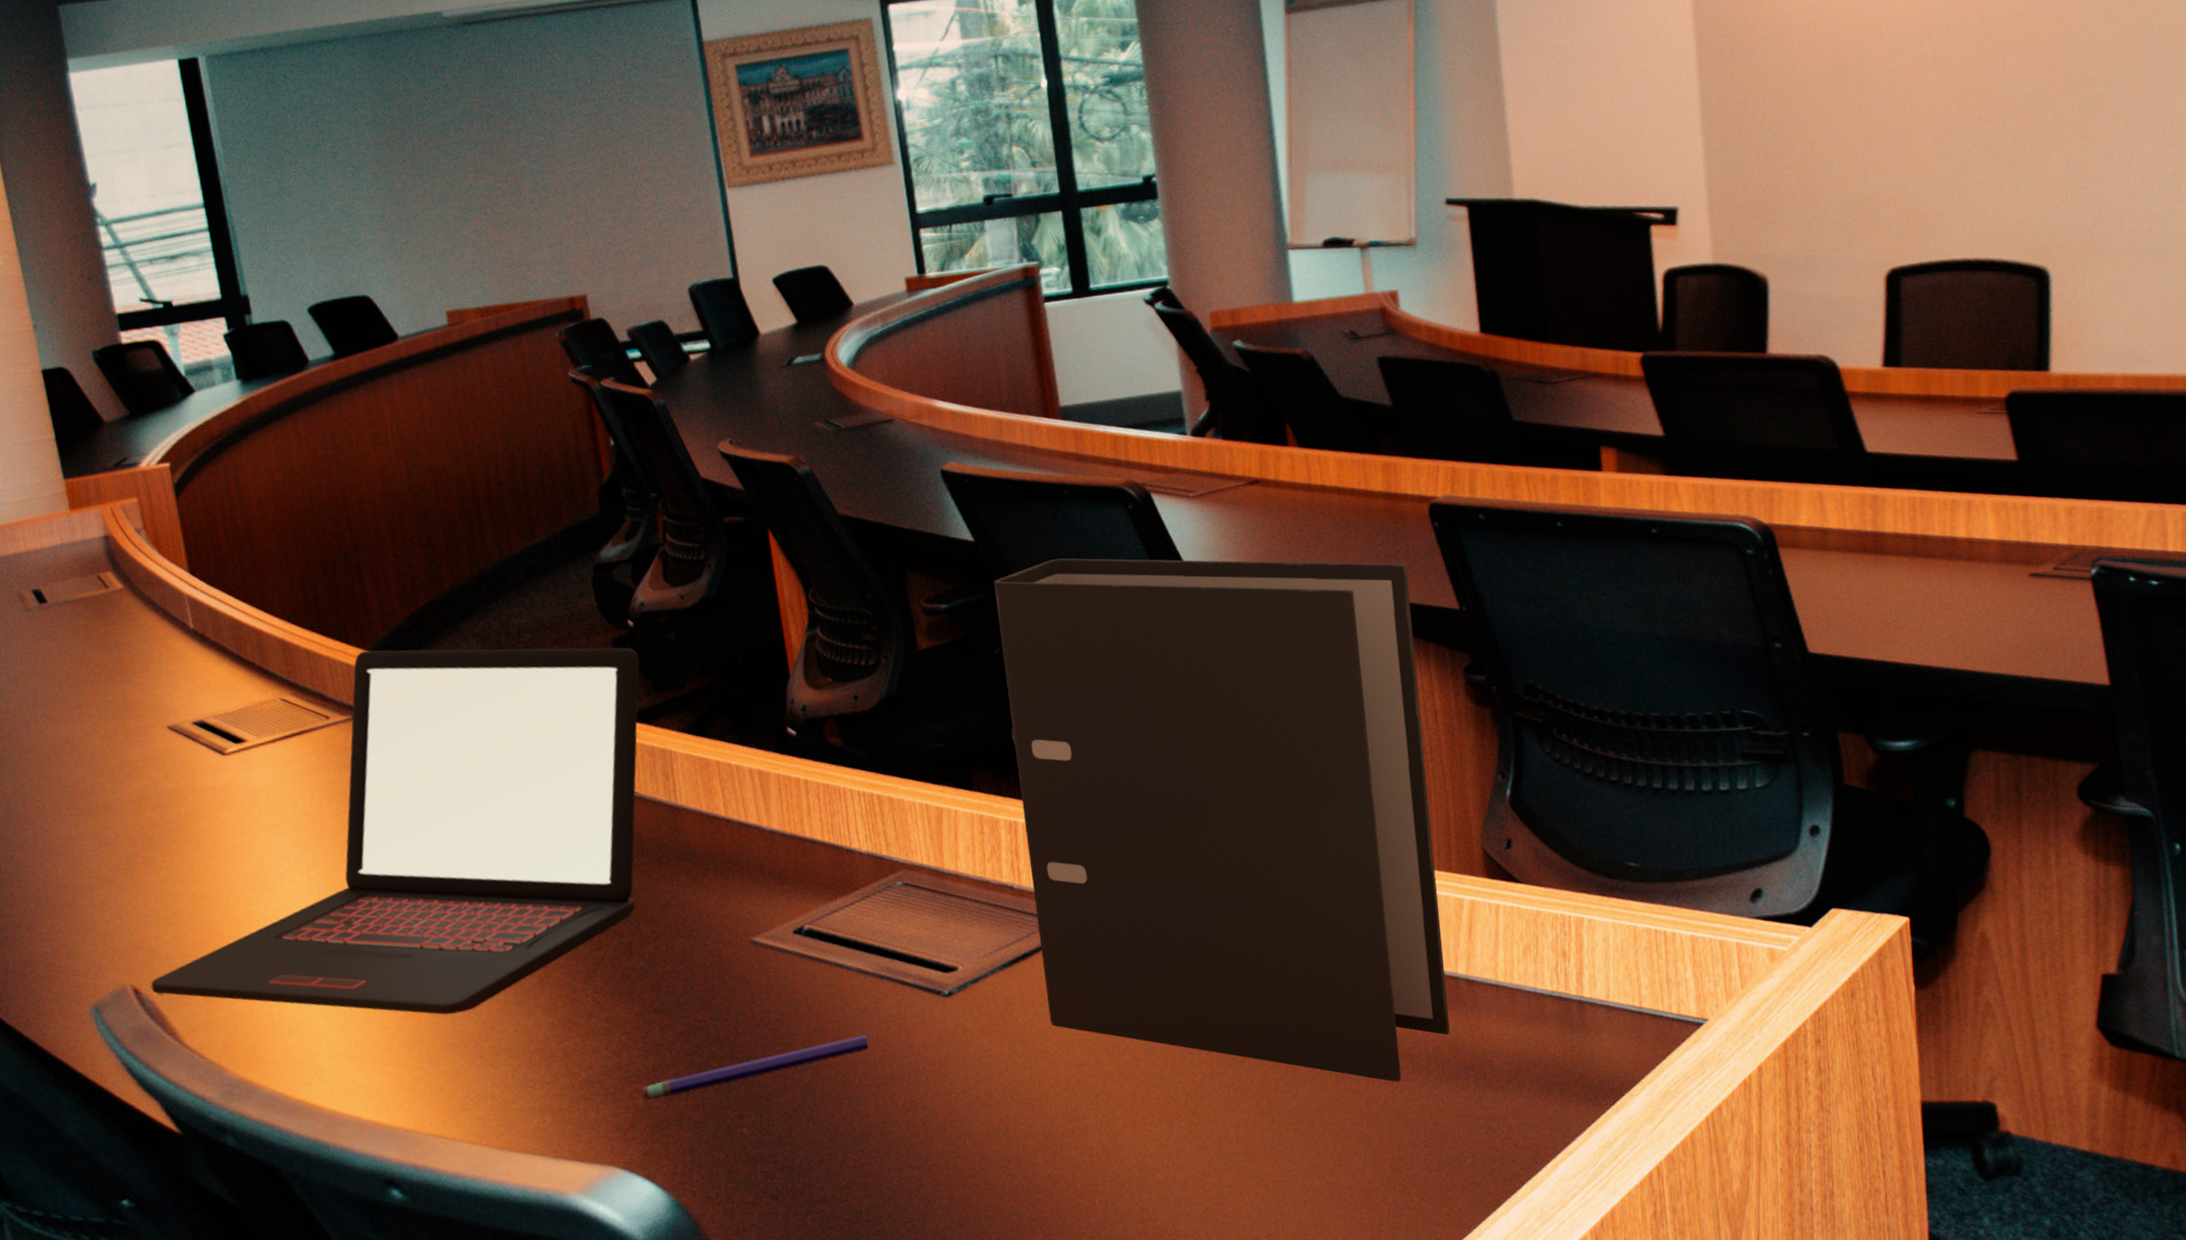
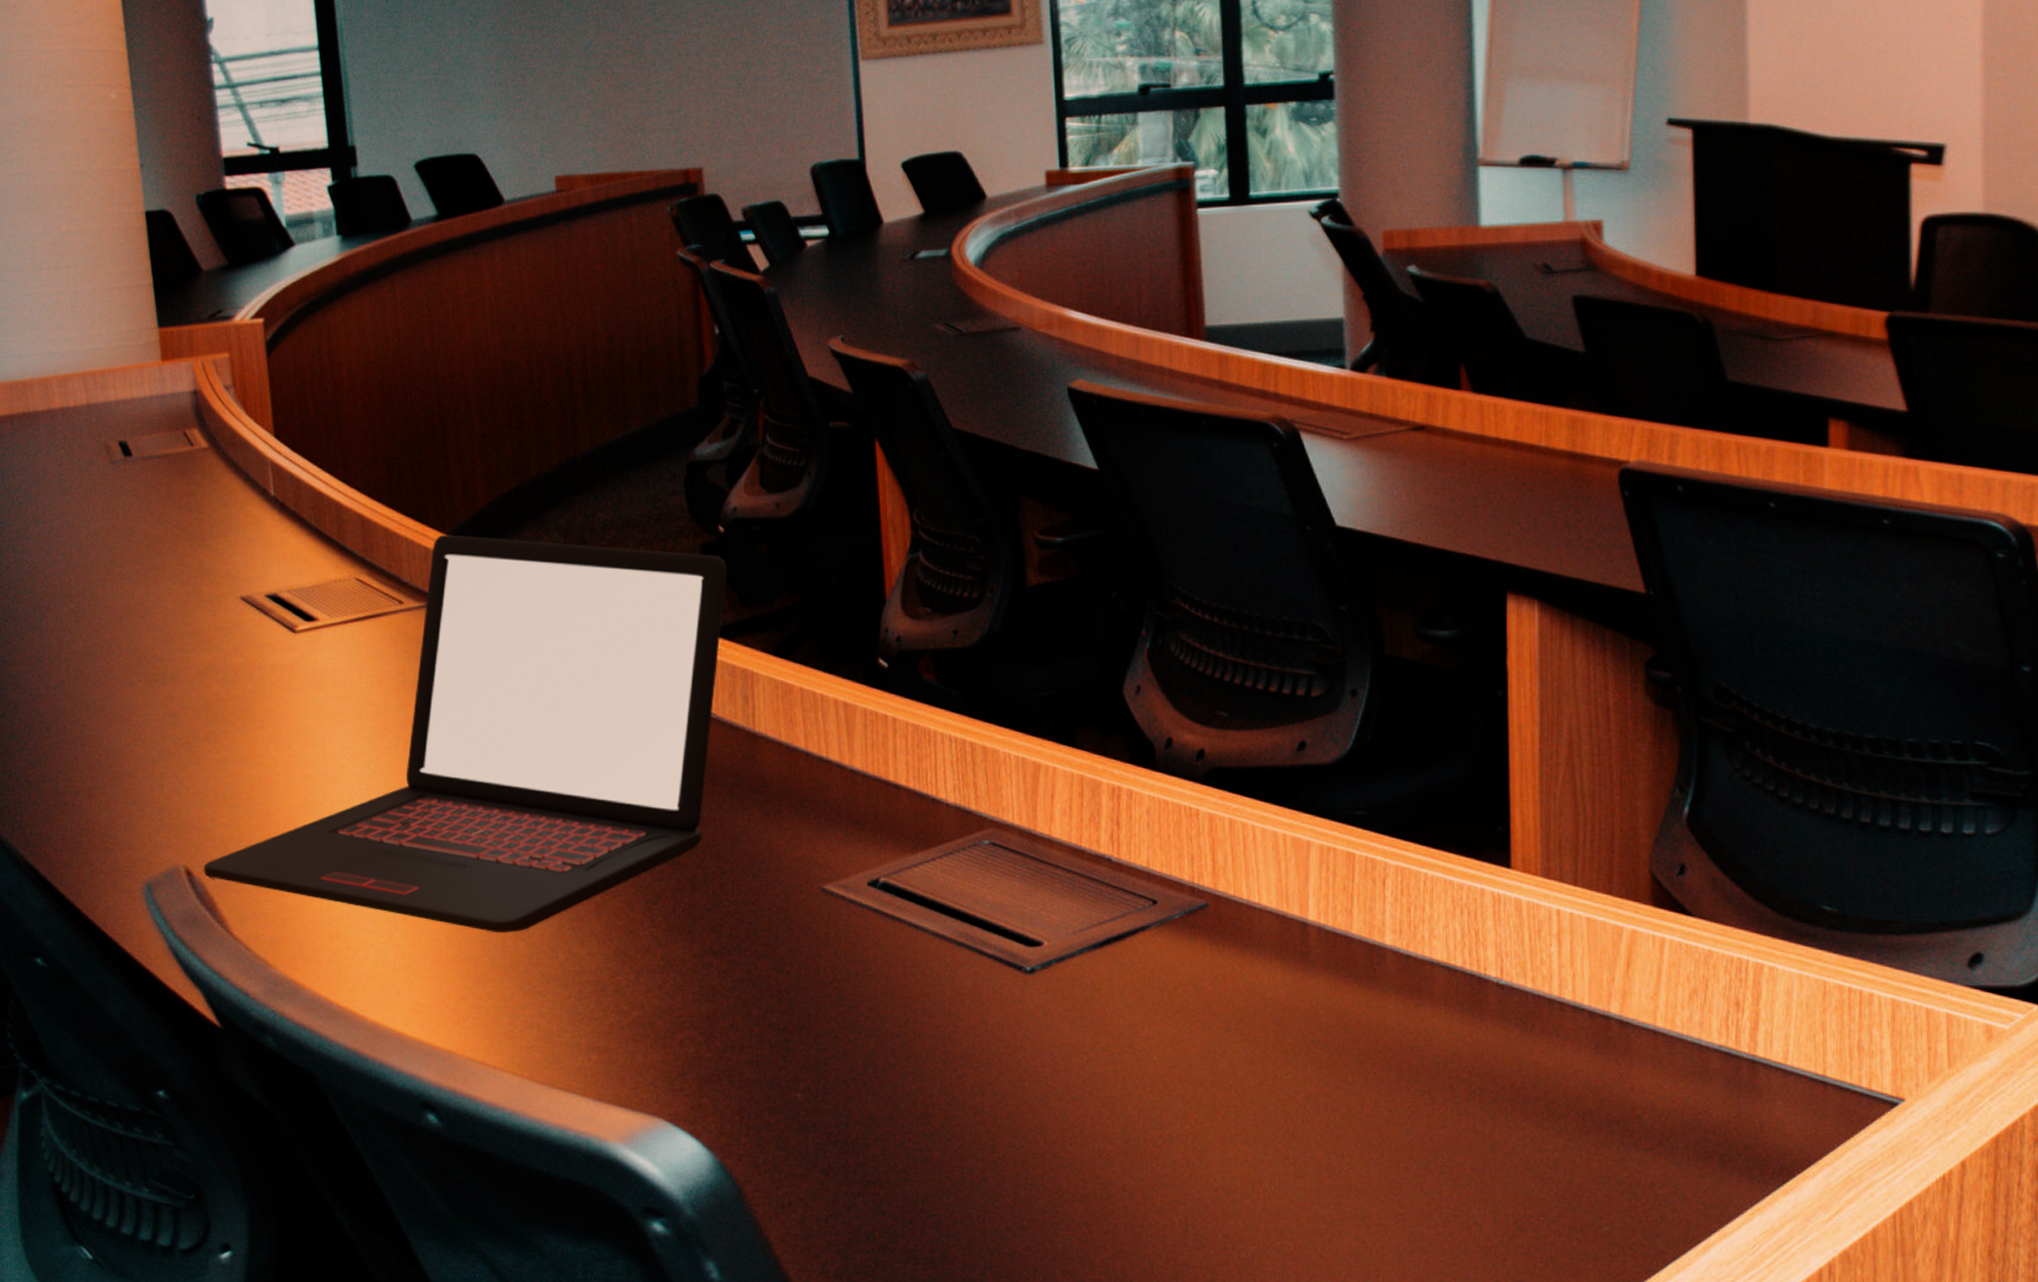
pen: present [642,1034,868,1099] -> none [694,1004,938,1048]
binder: present [993,558,1450,1083] -> none [1116,497,1596,1130]

